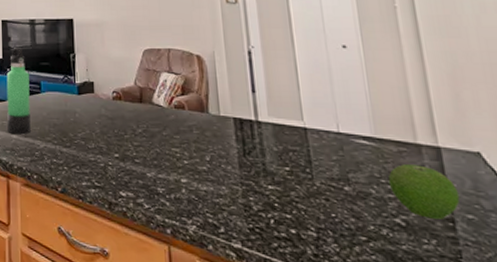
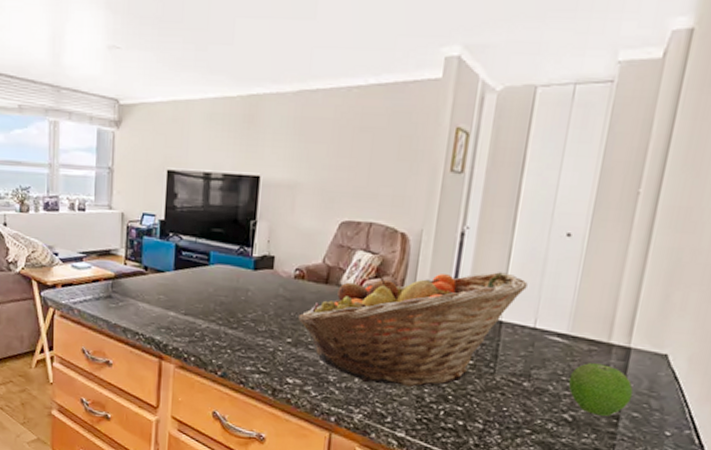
thermos bottle: present [6,47,31,135] -> none [164,206,197,312]
fruit basket: none [121,83,320,196] -> present [298,272,528,387]

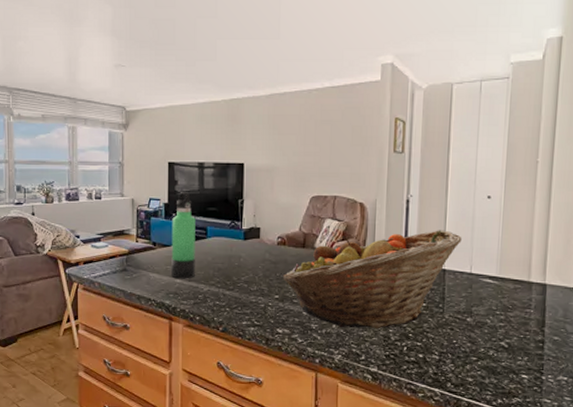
thermos bottle: none [164,206,197,312] -> present [171,191,196,279]
fruit: present [568,363,634,416] -> none [501,299,552,341]

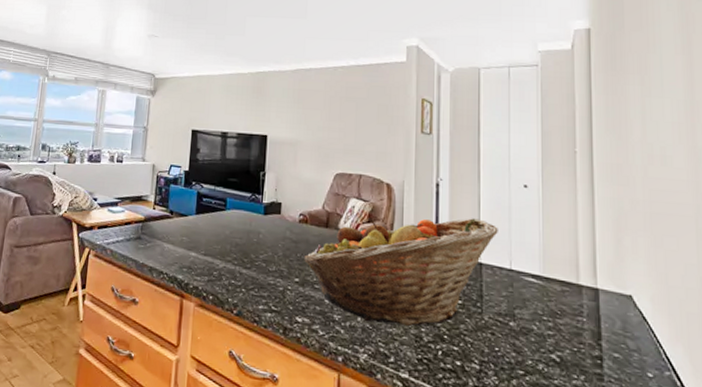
thermos bottle: present [171,191,196,279] -> none [186,159,215,253]

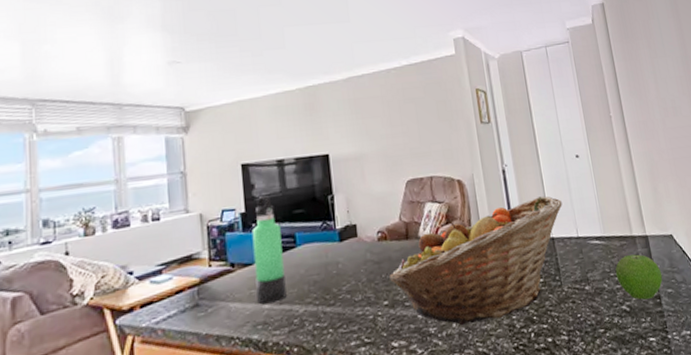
thermos bottle: none [186,159,215,253] -> present [251,194,287,304]
fruit: none [549,303,610,357] -> present [615,254,663,300]

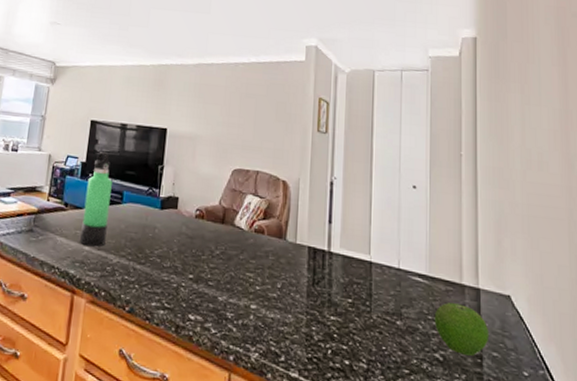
fruit basket: present [389,196,562,325] -> none [199,214,388,325]

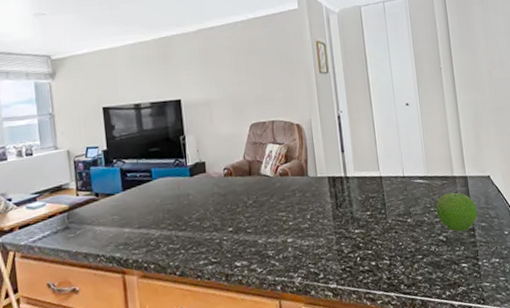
thermos bottle: present [80,151,112,247] -> none [113,134,144,228]

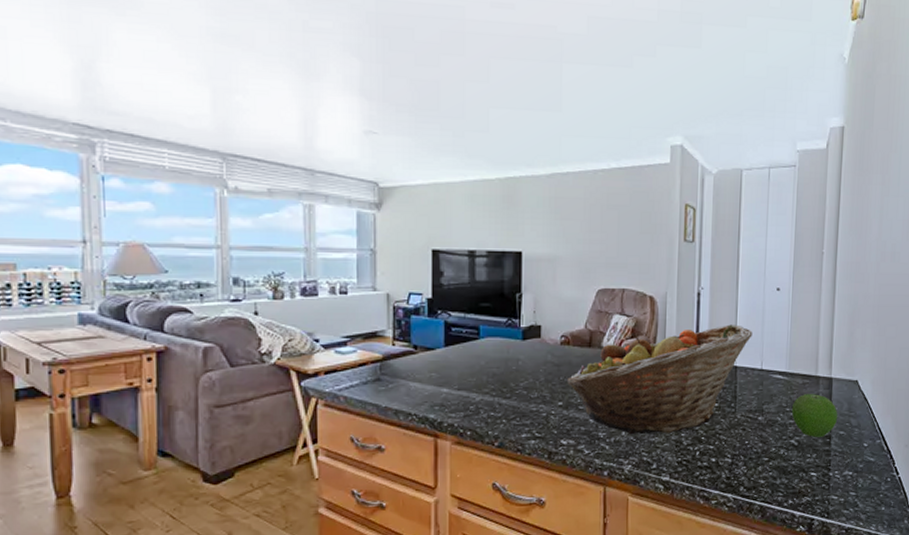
fruit basket: none [234,139,391,249] -> present [567,324,753,434]

